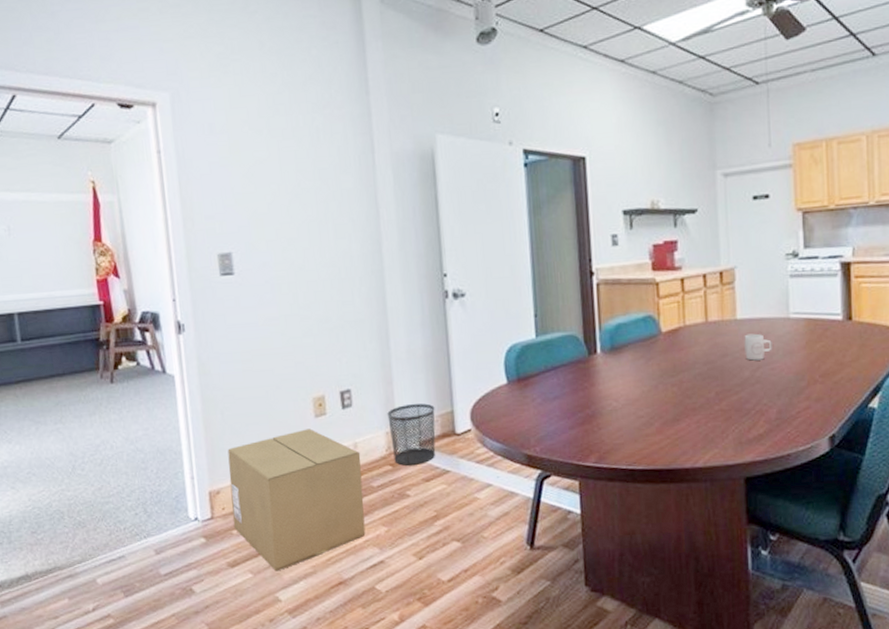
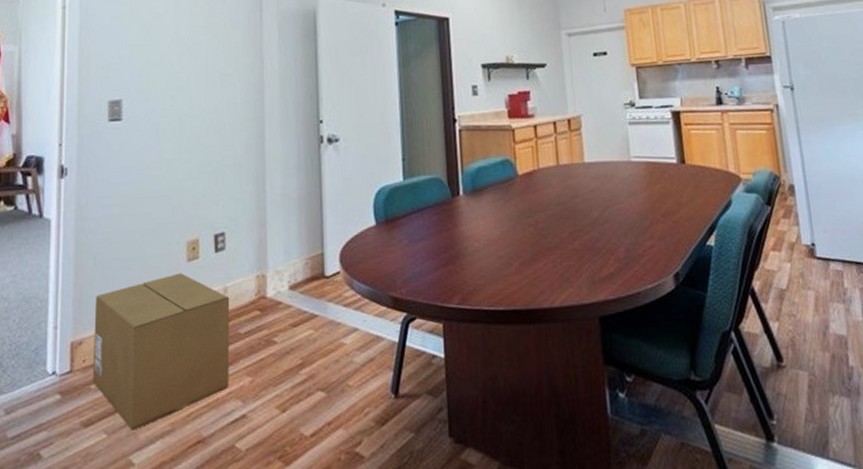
waste bin: present [387,403,436,466] -> none [259,246,306,311]
mug: present [744,333,772,361] -> none [592,176,618,202]

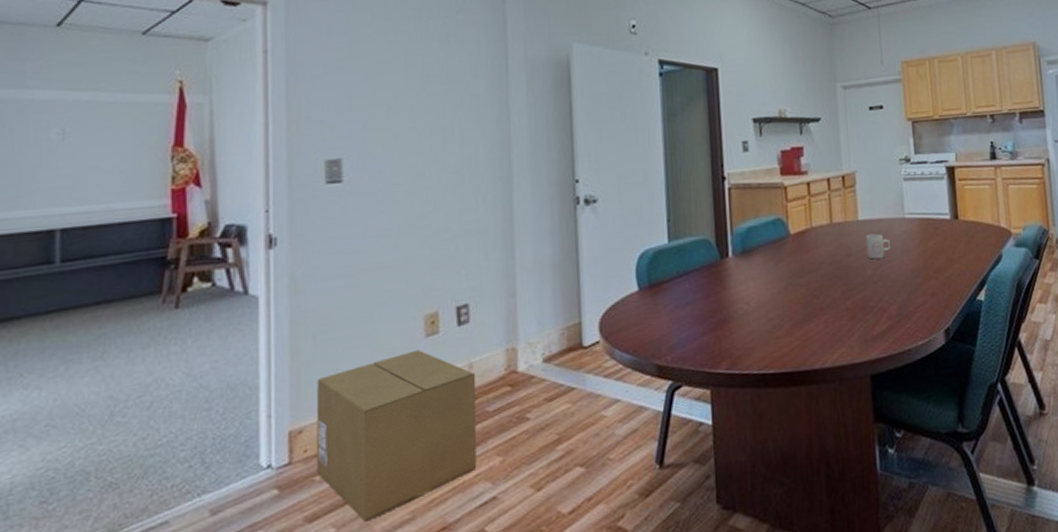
mug: none [592,176,618,202] -> present [865,233,891,260]

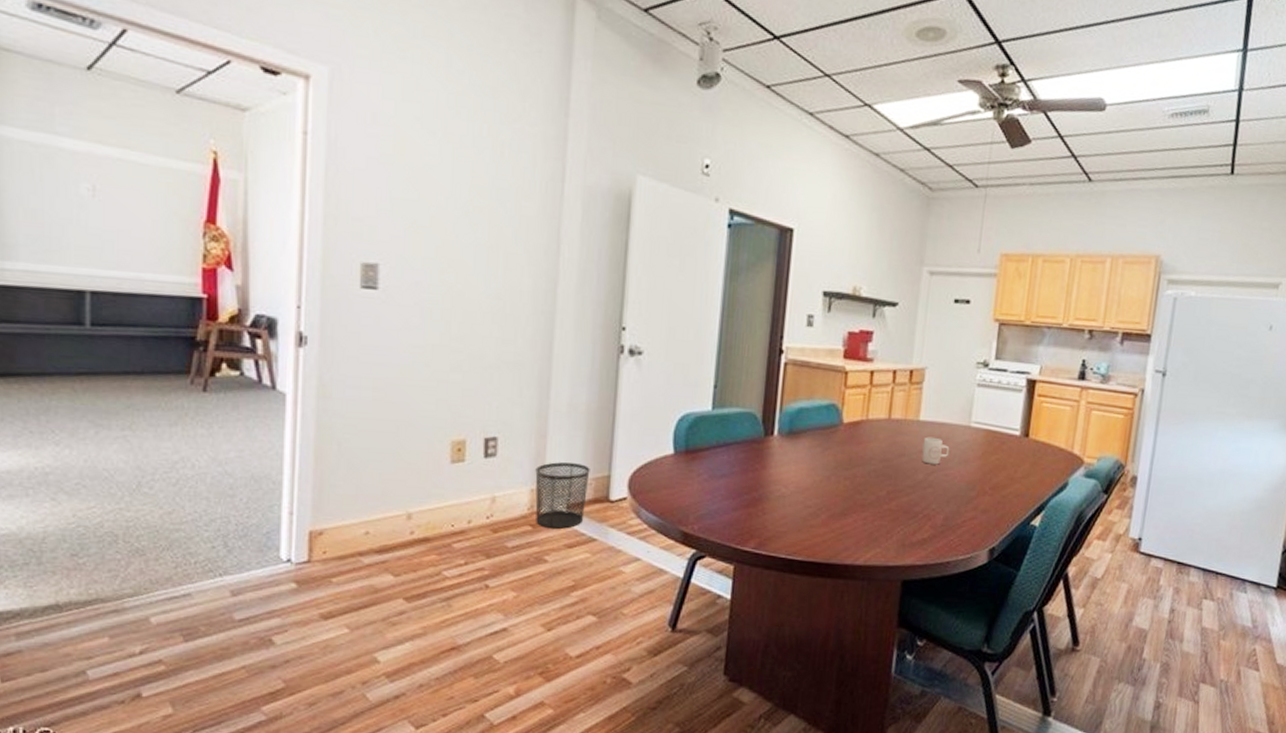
box: present [316,350,477,522] -> none [334,474,498,629]
waste bin: none [508,315,561,386] -> present [535,462,590,529]

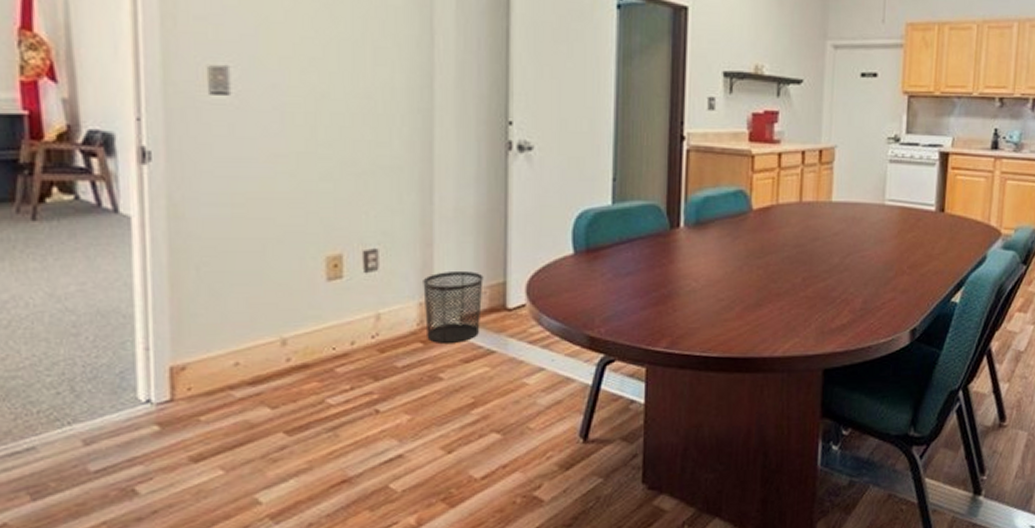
mug: present [921,436,950,465] -> none [836,218,865,247]

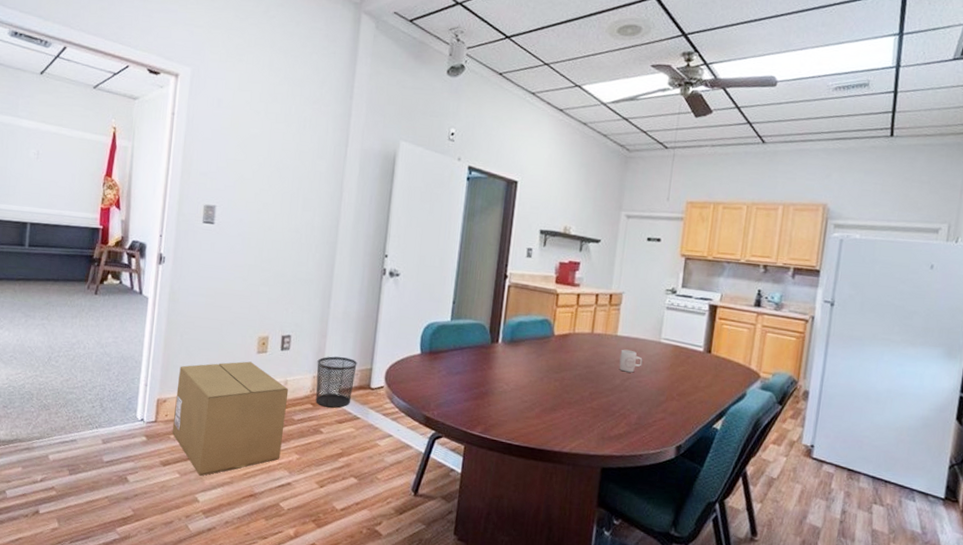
box: none [201,294,384,468] -> present [172,361,289,476]
mug: none [836,218,865,247] -> present [619,349,643,373]

